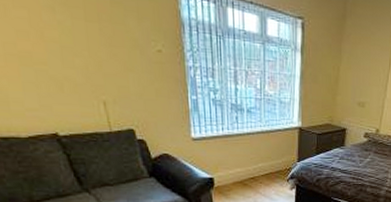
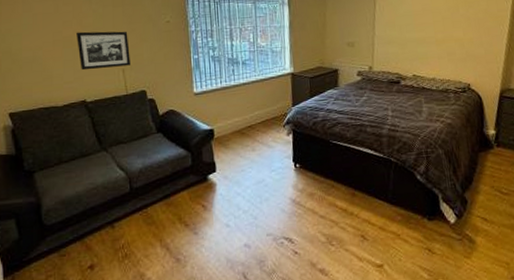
picture frame: none [37,47,113,98] -> present [76,31,130,71]

